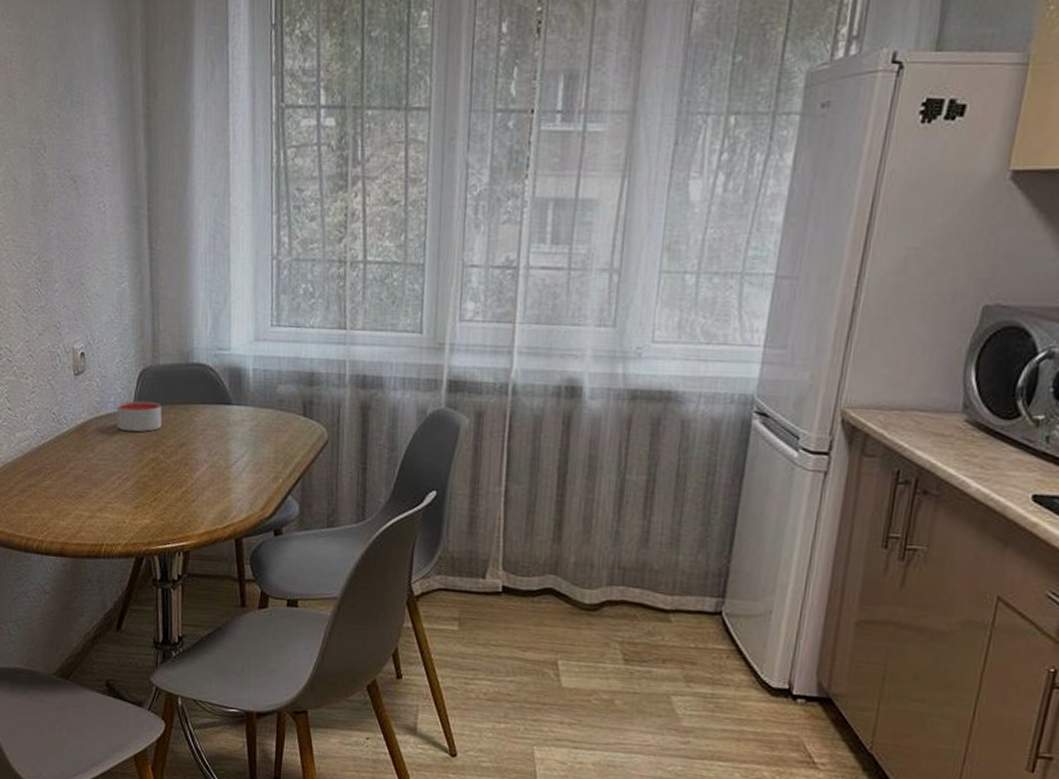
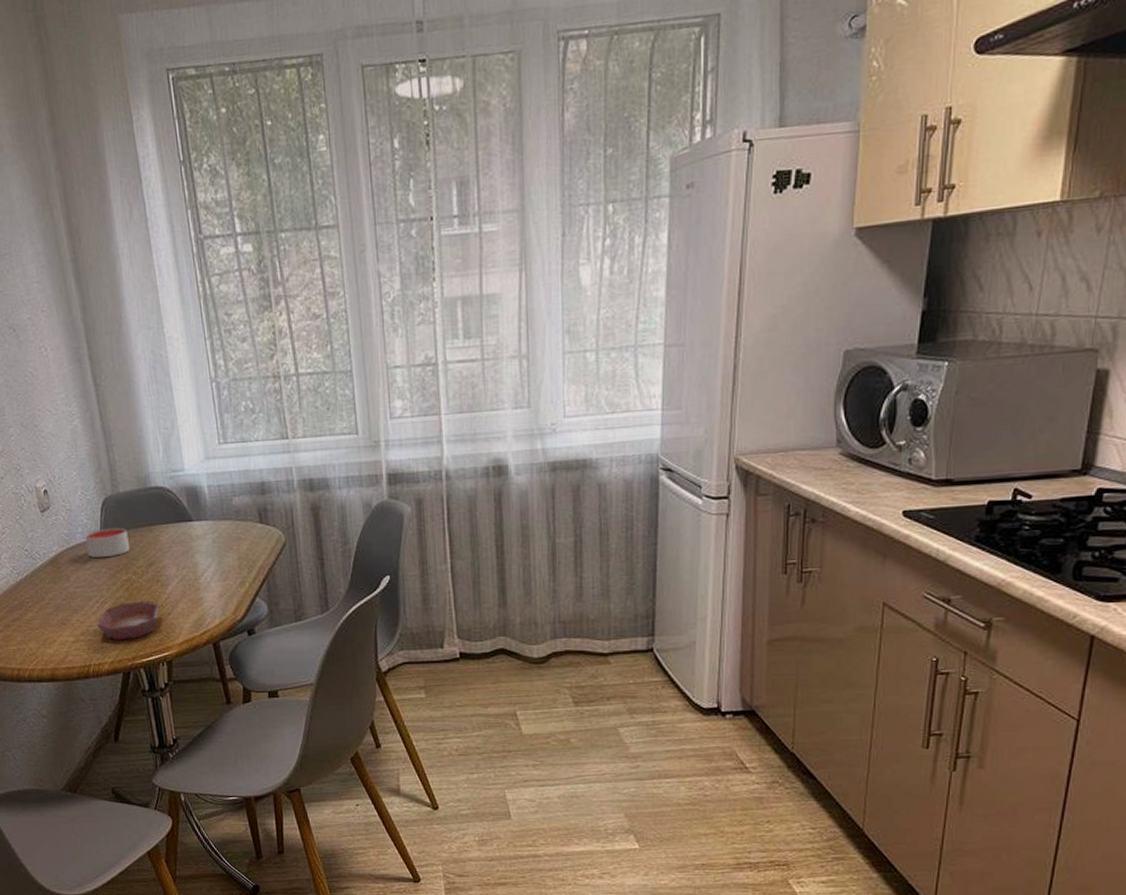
bowl: none [116,482,185,523] -> present [97,601,160,641]

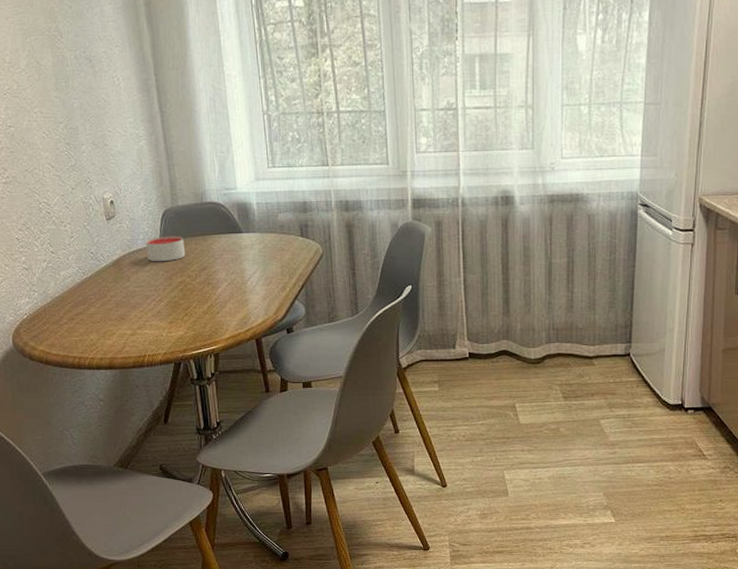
bowl: present [97,601,160,641] -> none [153,300,210,335]

